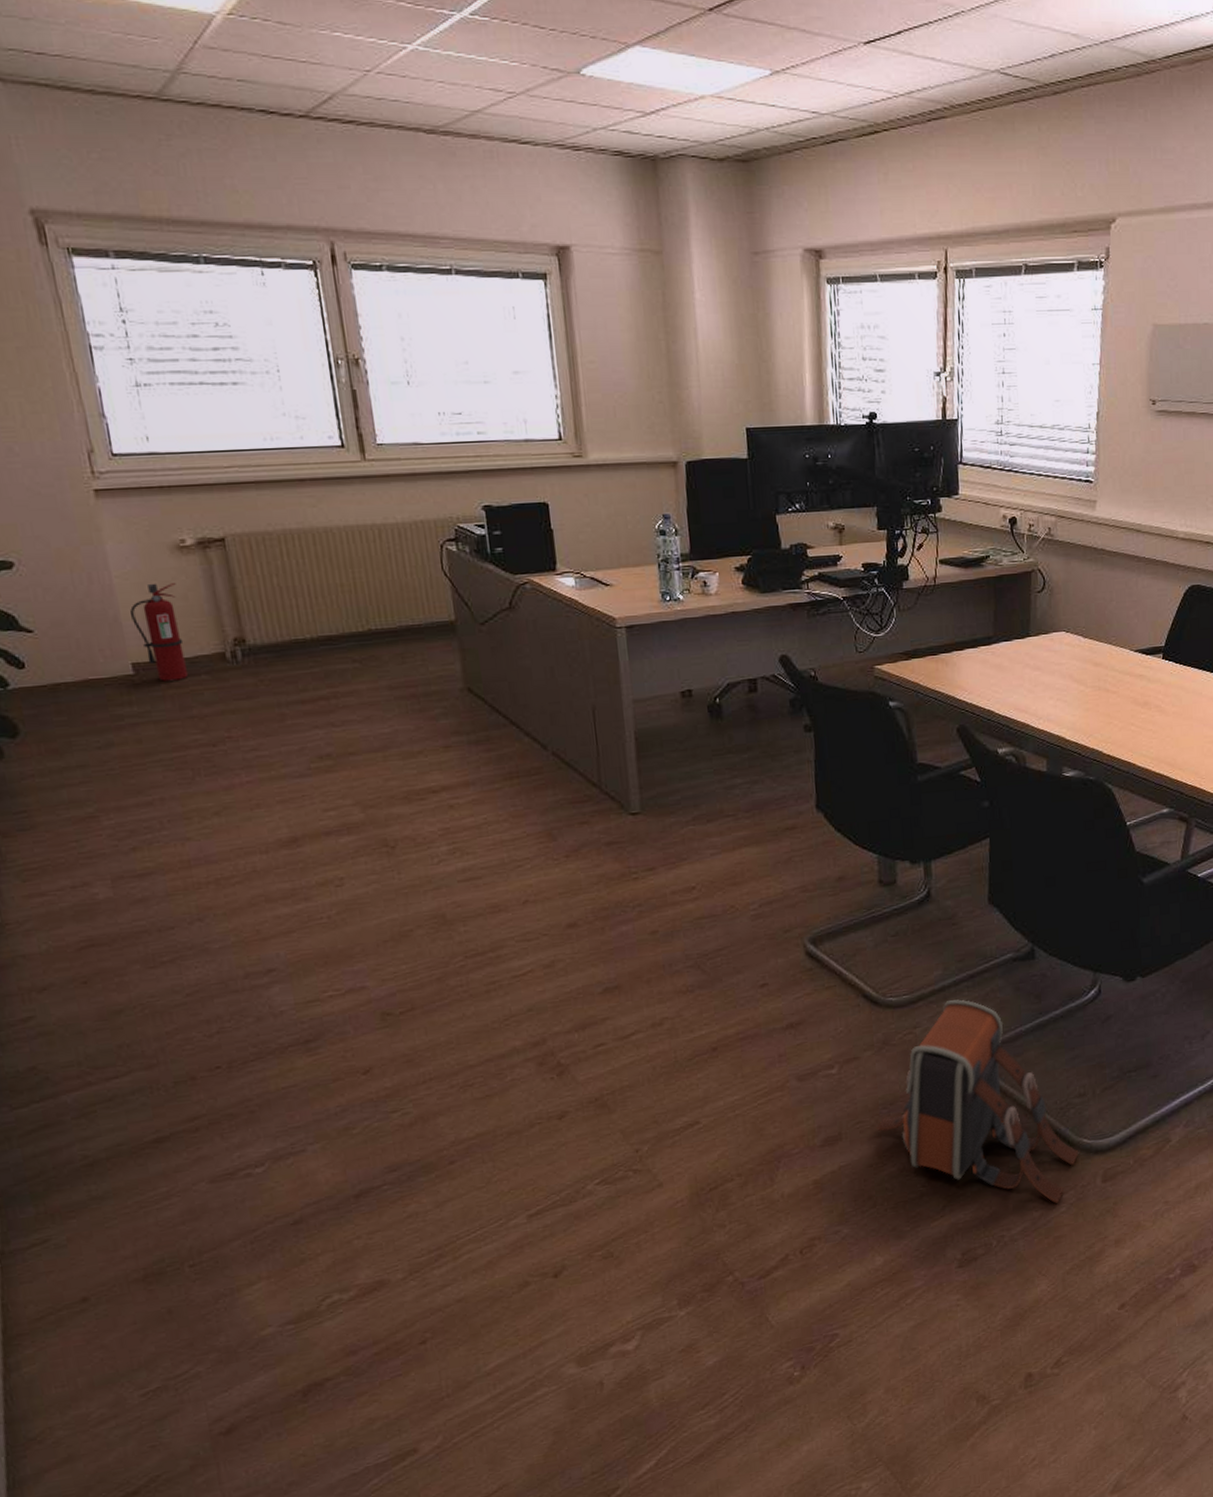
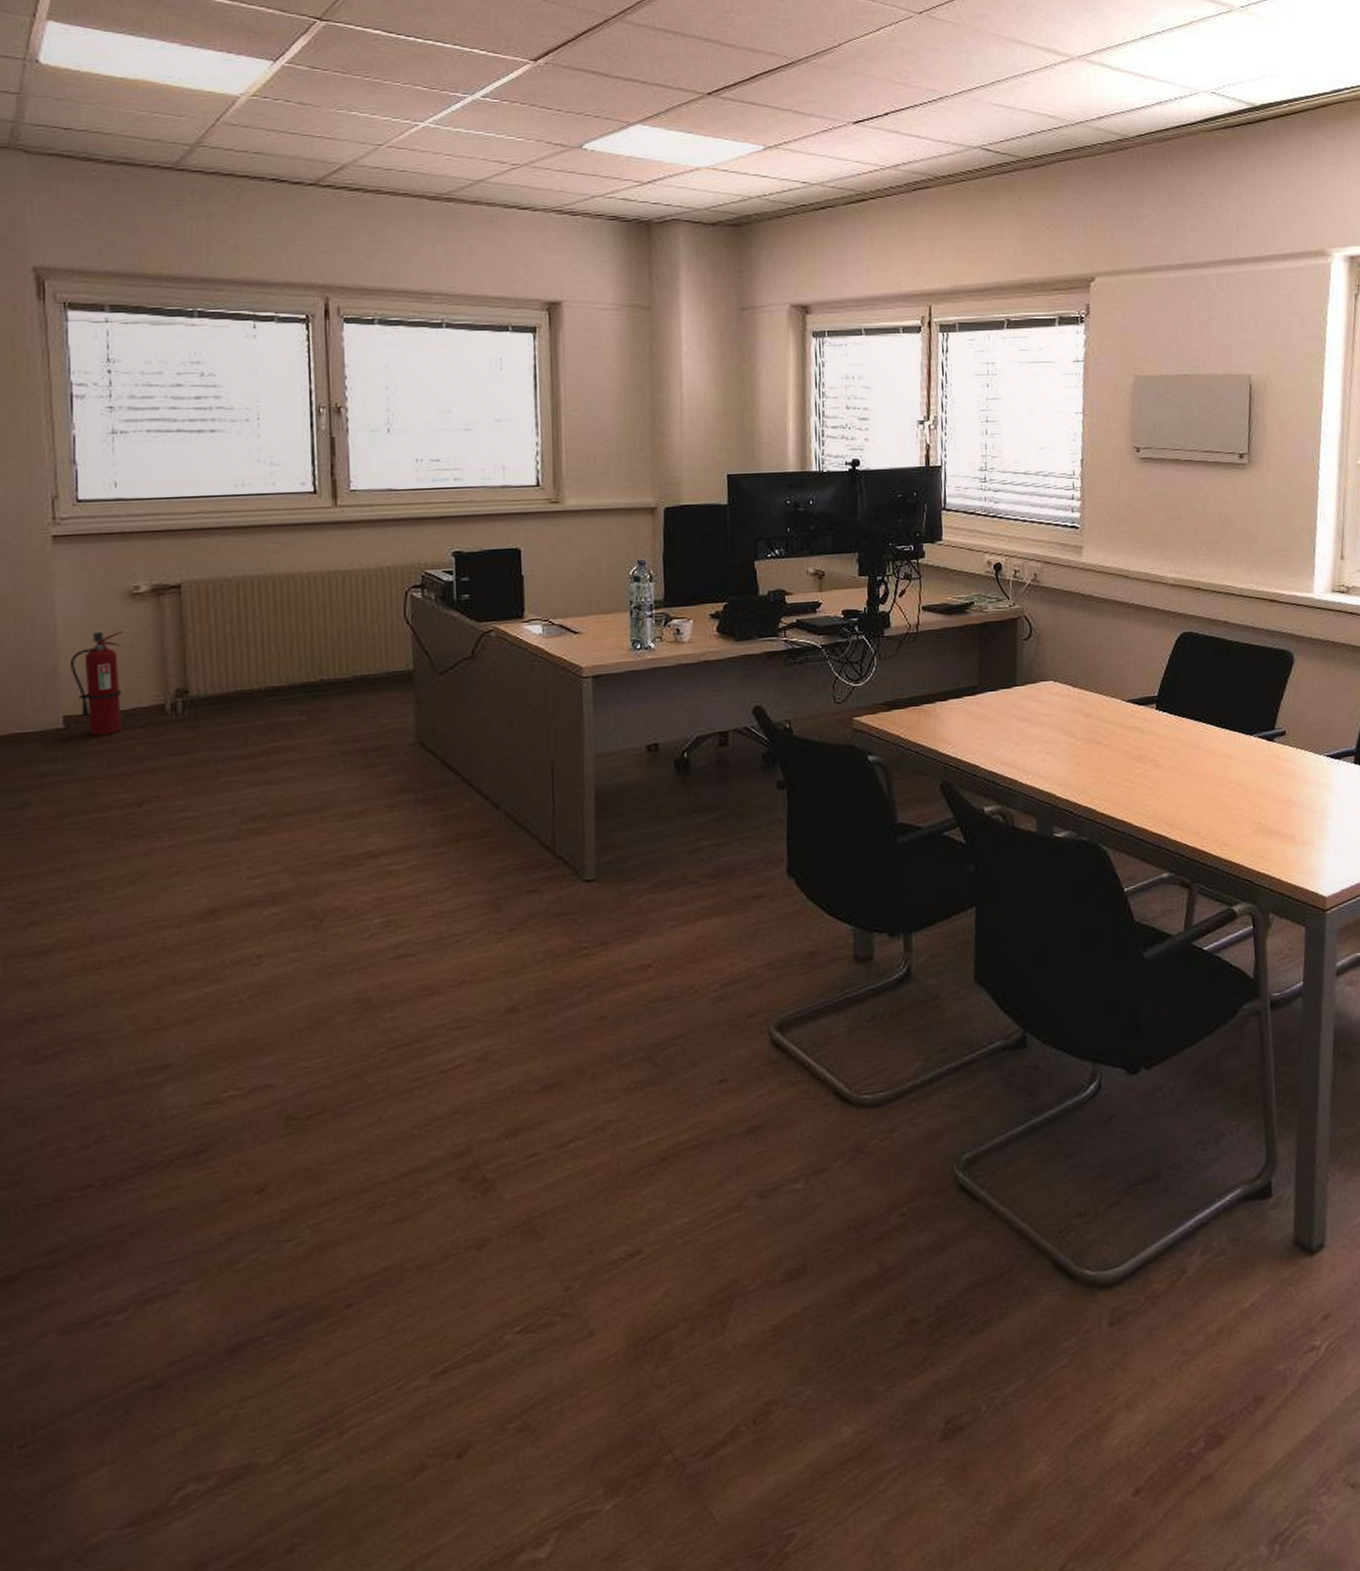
backpack: present [877,999,1079,1204] -> none [847,1097,1081,1354]

